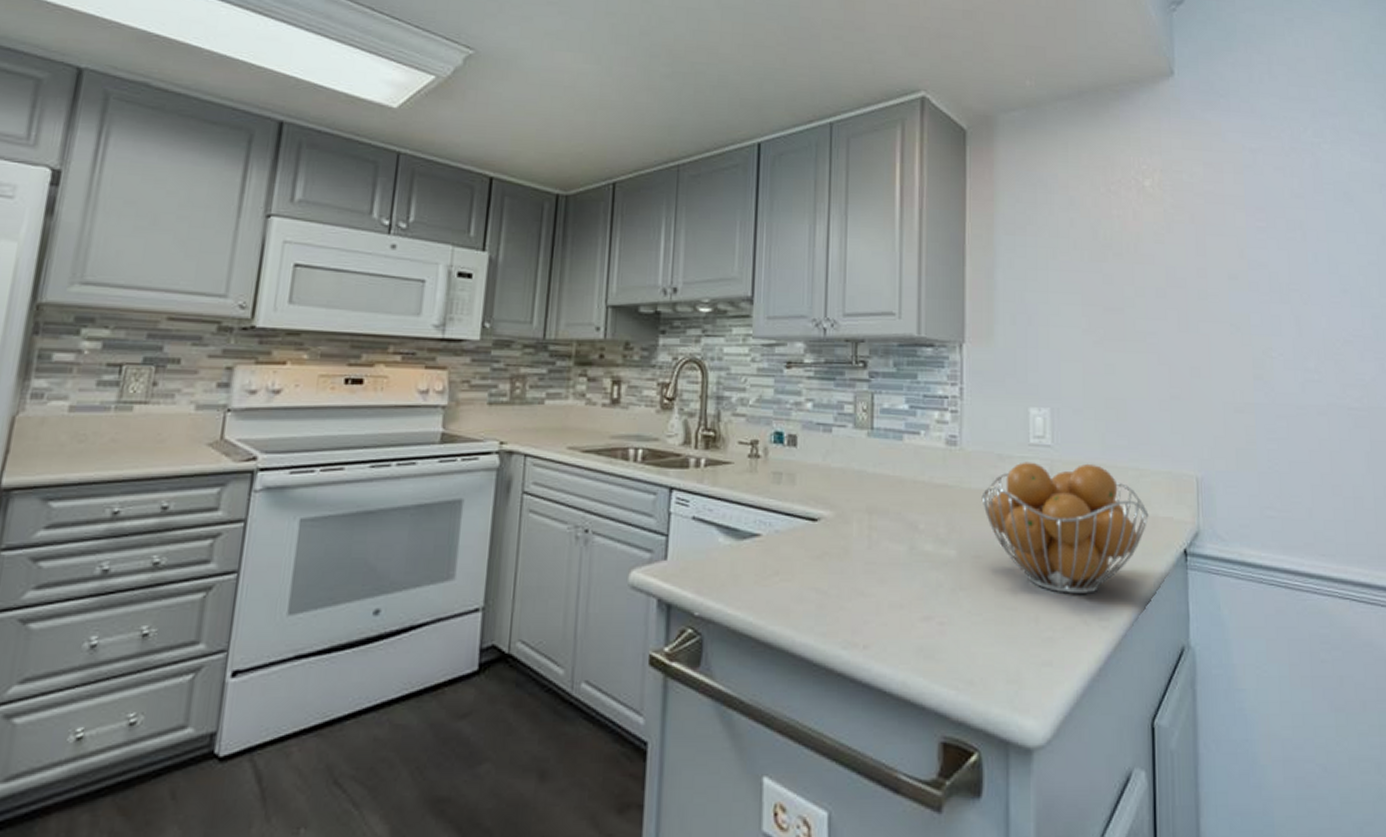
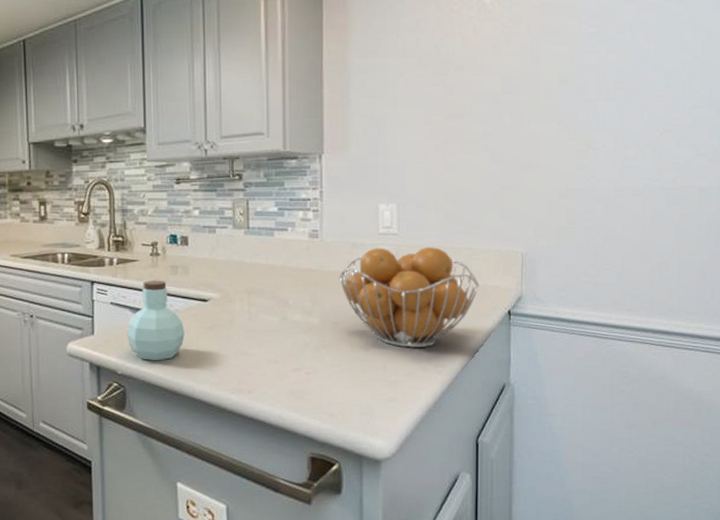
jar: none [710,489,786,600] -> present [126,280,185,361]

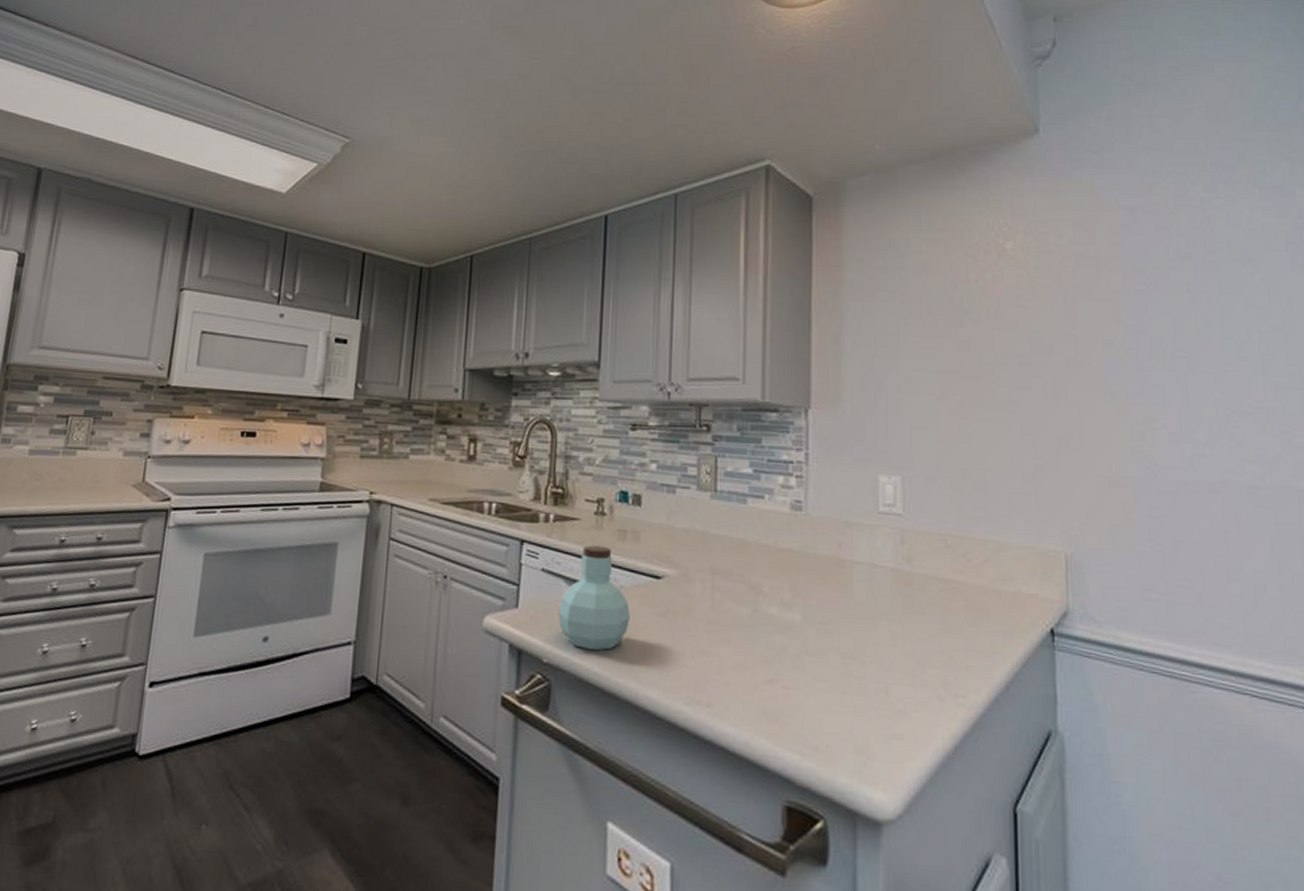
fruit basket: present [339,246,479,348] -> none [828,530,1011,668]

